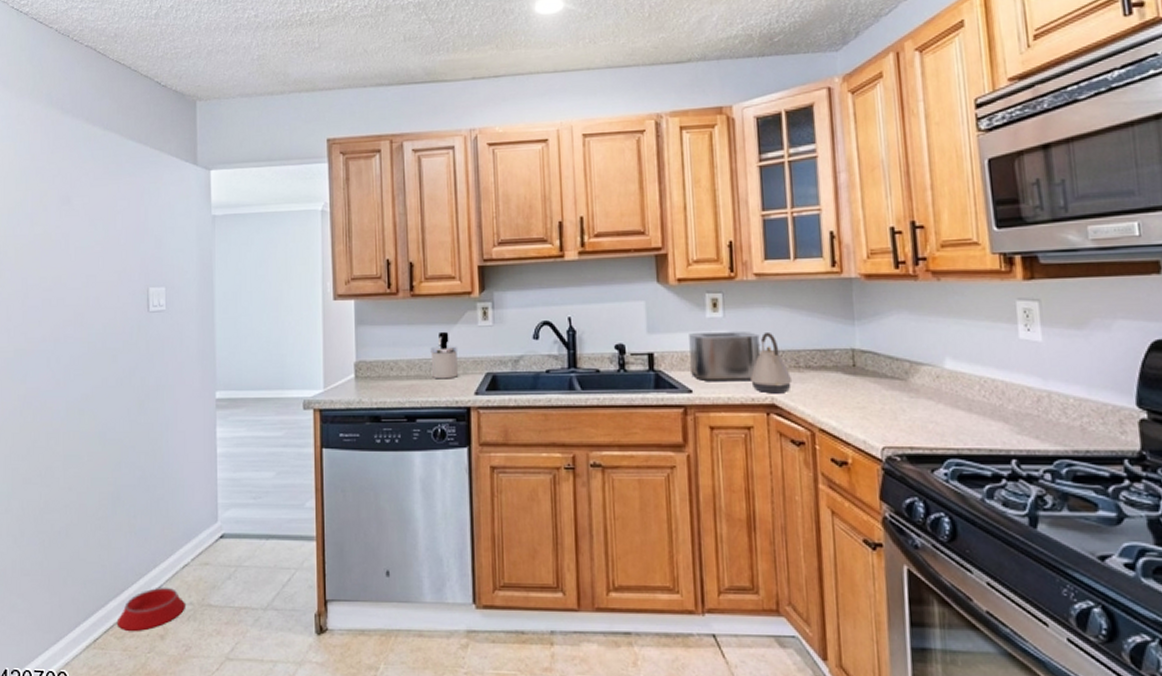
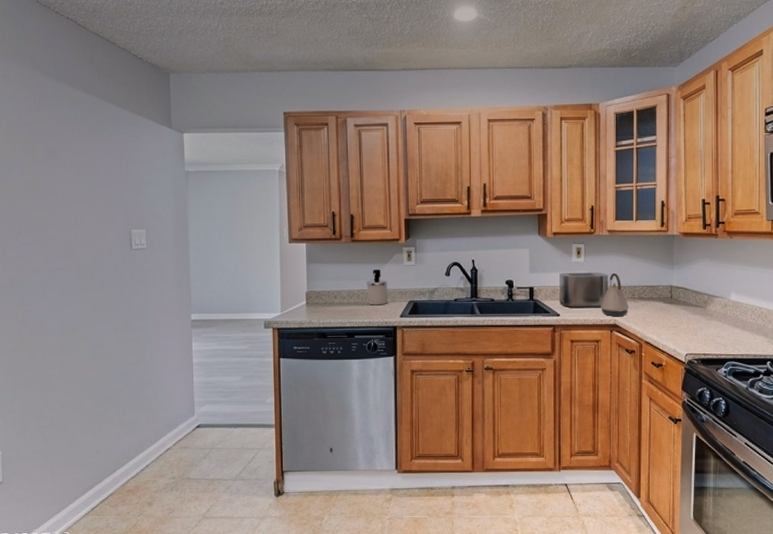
pet bowl: present [116,587,185,631] -> none [111,466,169,500]

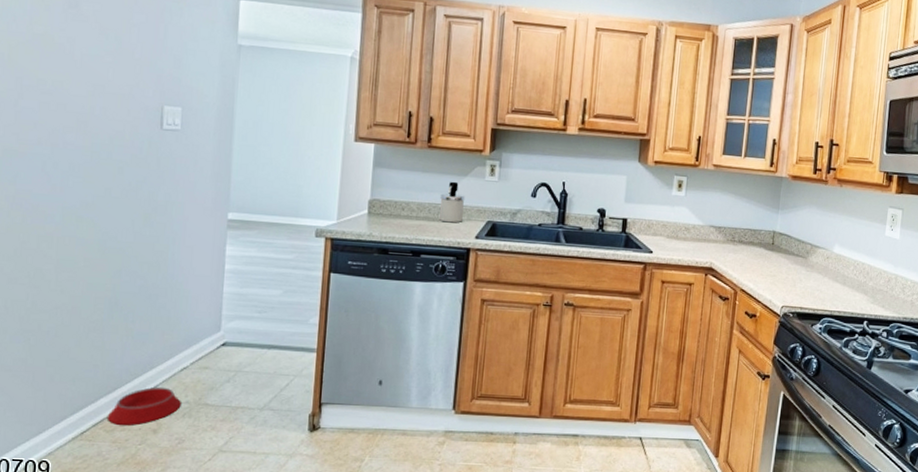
pet bowl: none [111,466,169,500] -> present [107,387,181,425]
toaster: present [558,272,609,309] -> none [653,206,710,249]
kettle: present [601,272,630,317] -> none [697,211,728,260]

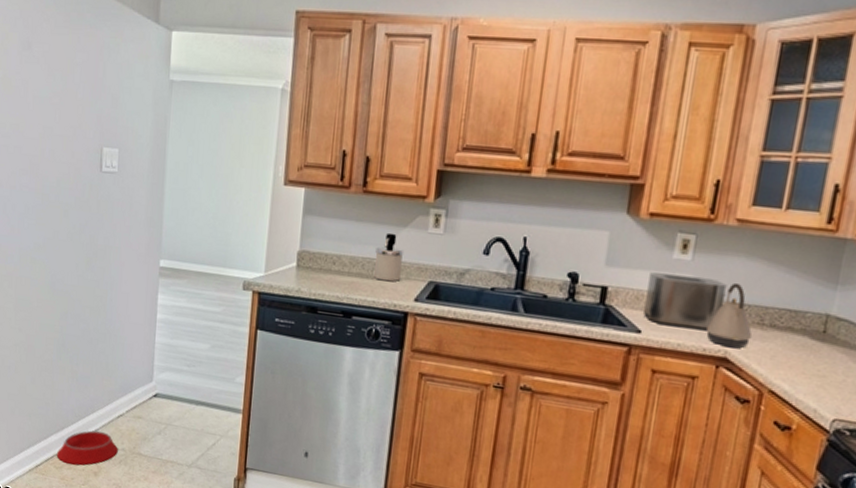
toaster: none [653,206,710,249] -> present [642,272,727,331]
kettle: none [697,211,728,260] -> present [706,282,753,348]

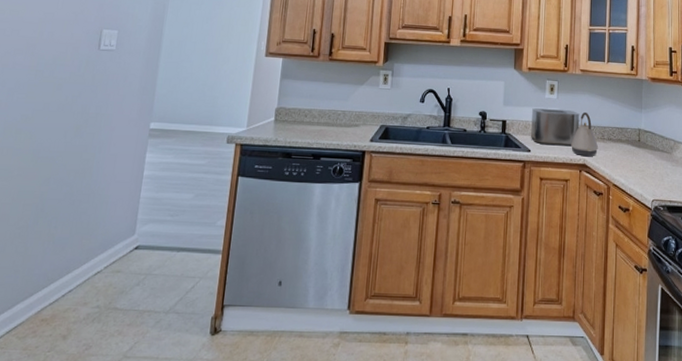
pet bowl: present [56,430,118,466] -> none [20,291,92,332]
soap dispenser: present [374,232,405,282] -> none [338,90,362,128]

